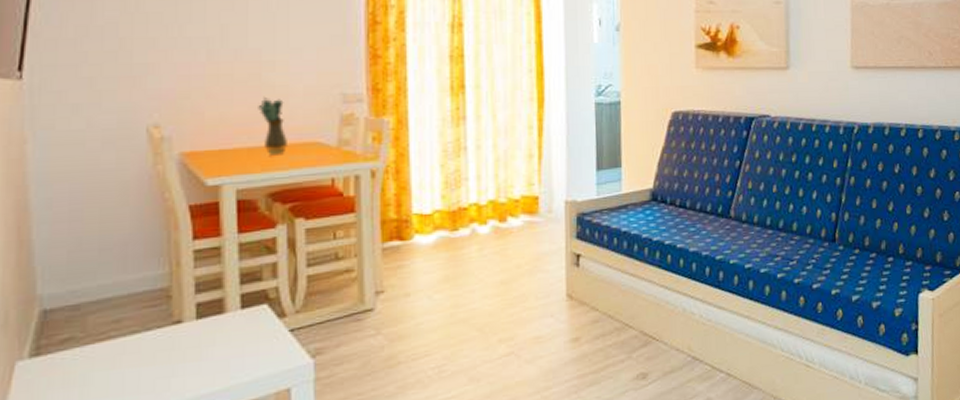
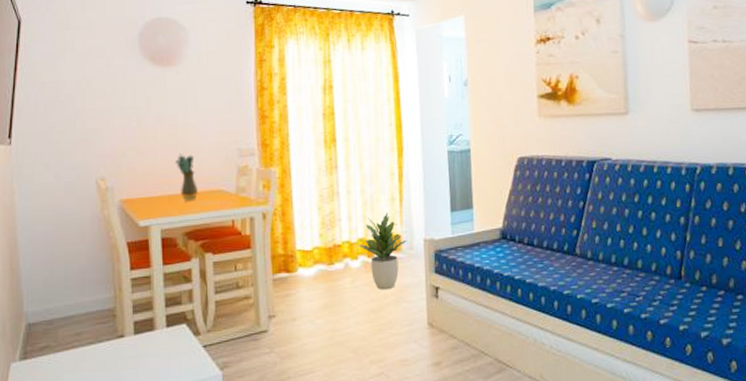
potted plant: none [489,169,546,259] -> present [359,211,407,290]

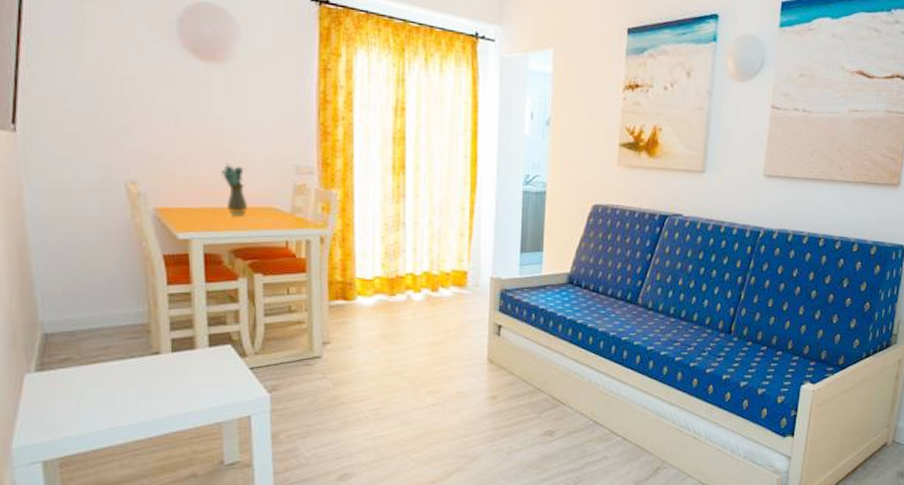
potted plant: present [359,211,407,290] -> none [423,247,474,324]

